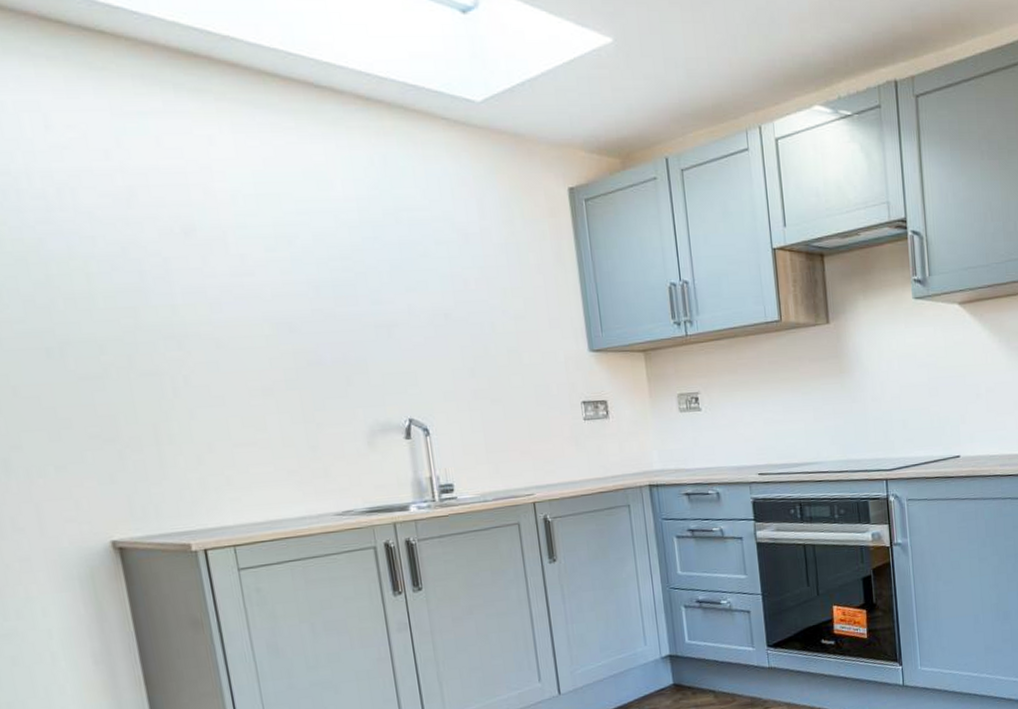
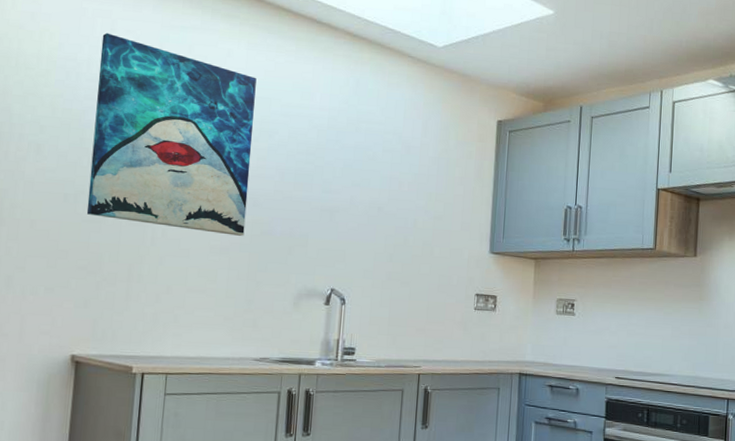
wall art: none [35,131,288,372] -> present [86,32,257,236]

